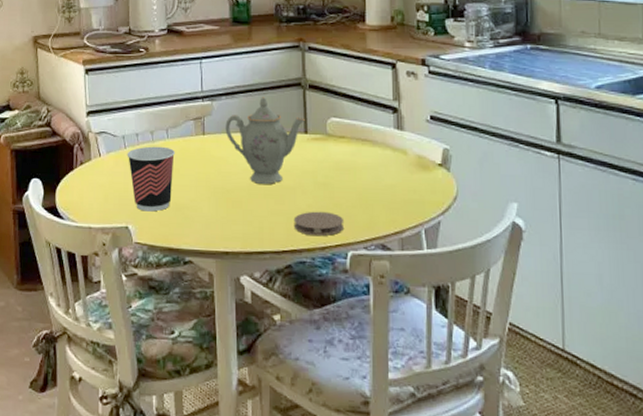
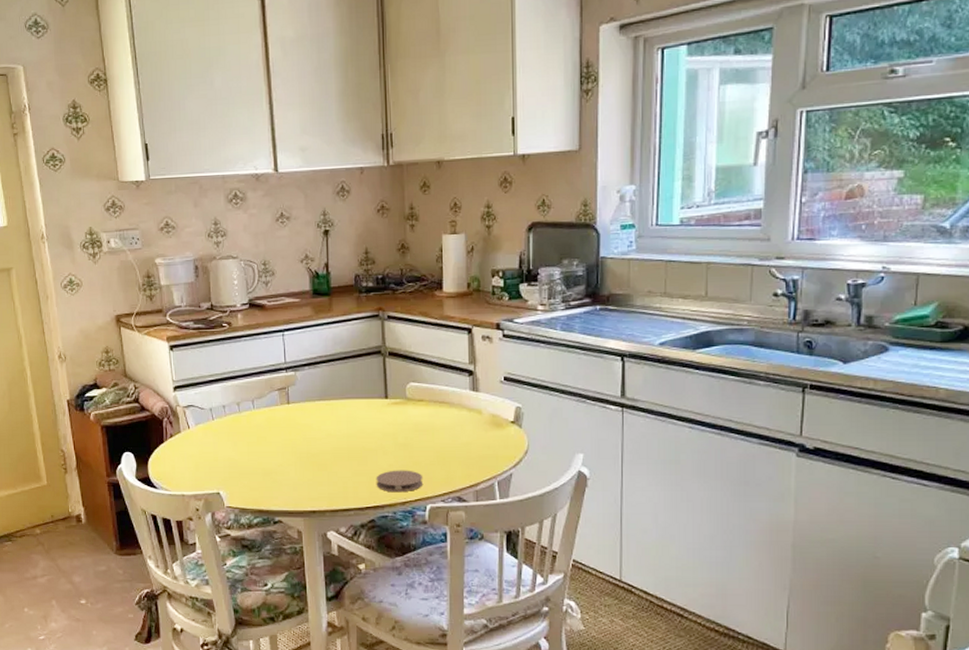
cup: present [127,146,175,212] -> none [215,416,261,478]
teapot: present [225,97,305,184] -> none [309,365,385,447]

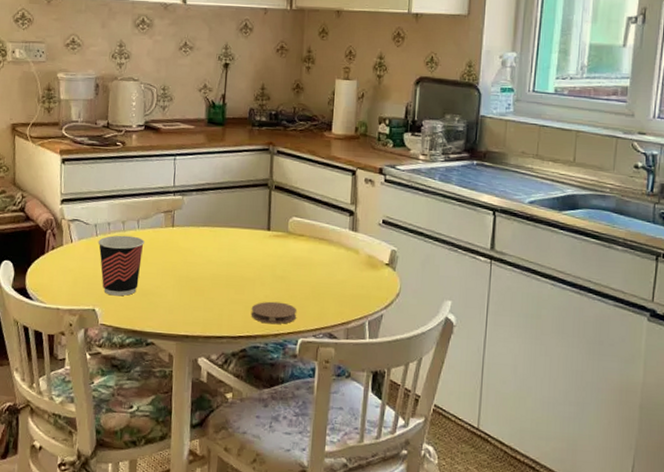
cup: none [215,416,261,478] -> present [98,235,144,296]

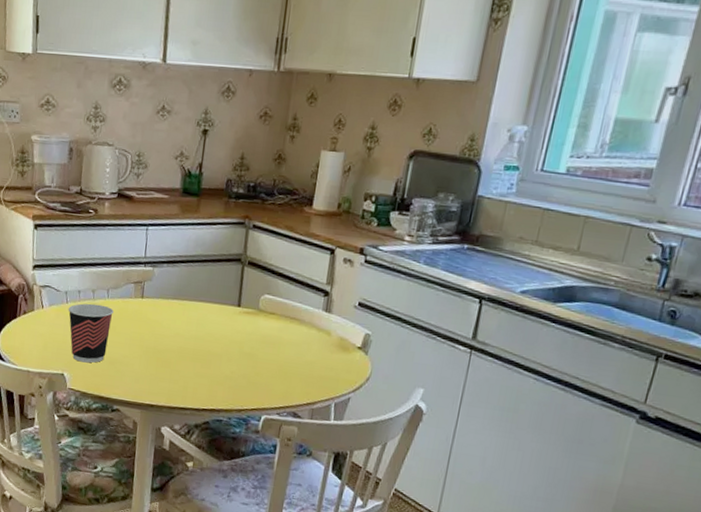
coaster: present [251,301,297,324] -> none [215,377,262,400]

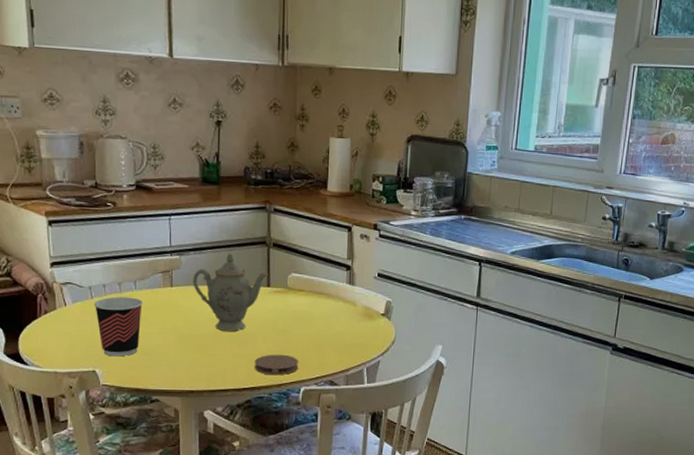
teapot: none [163,268,240,350] -> present [193,253,268,331]
coaster: none [215,377,262,400] -> present [254,354,299,375]

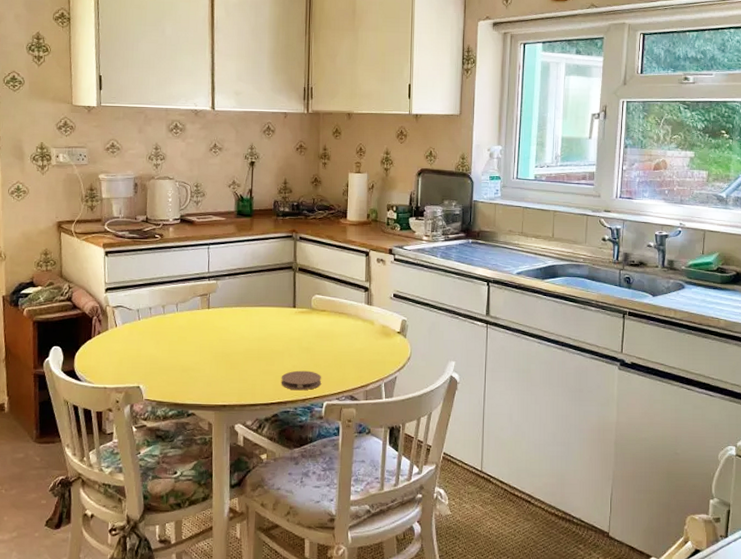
cup: present [94,296,143,357] -> none [140,318,183,373]
teapot: present [193,253,268,331] -> none [227,277,294,349]

